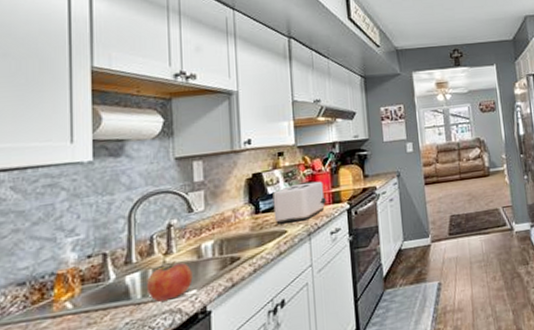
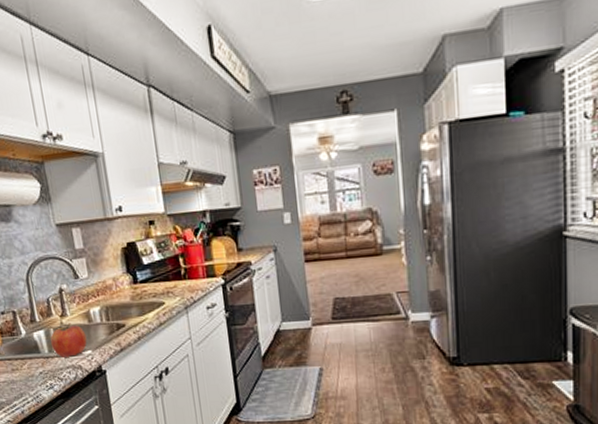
toaster: present [272,181,326,224] -> none [148,253,201,296]

